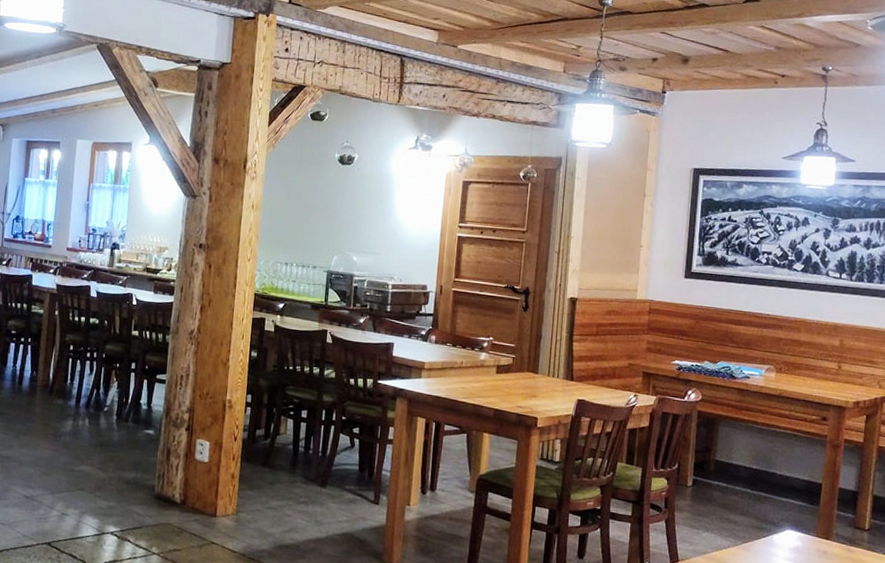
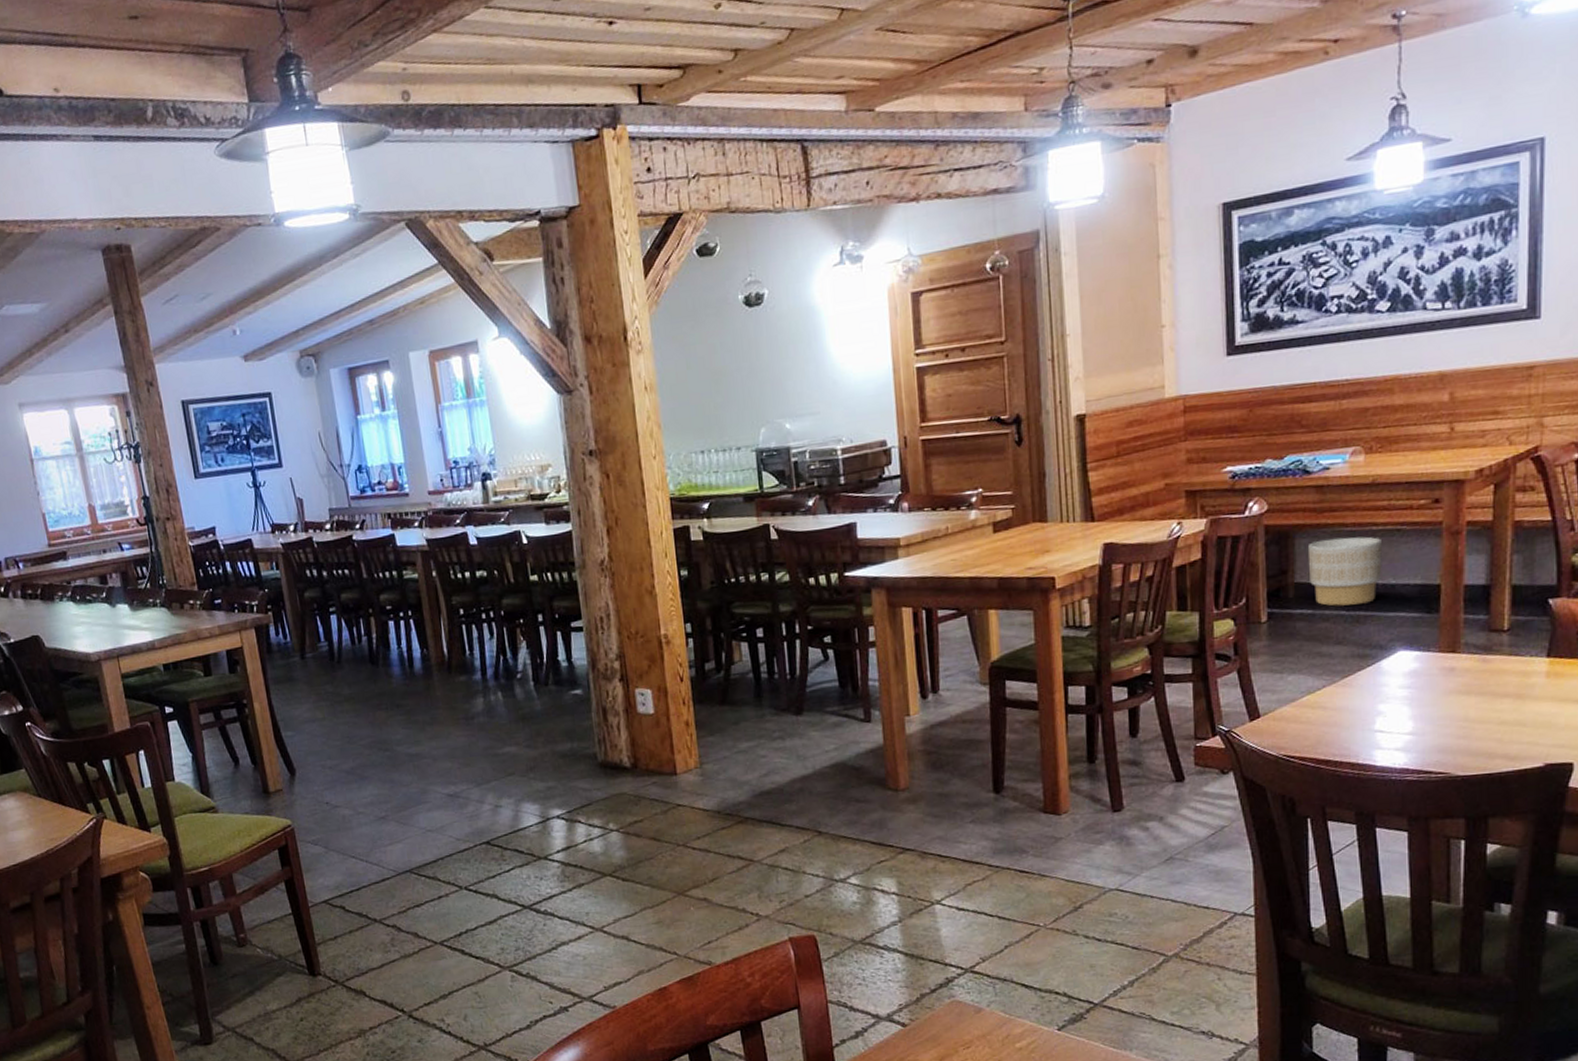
planter: none [727,431,782,487] -> present [1307,536,1382,607]

